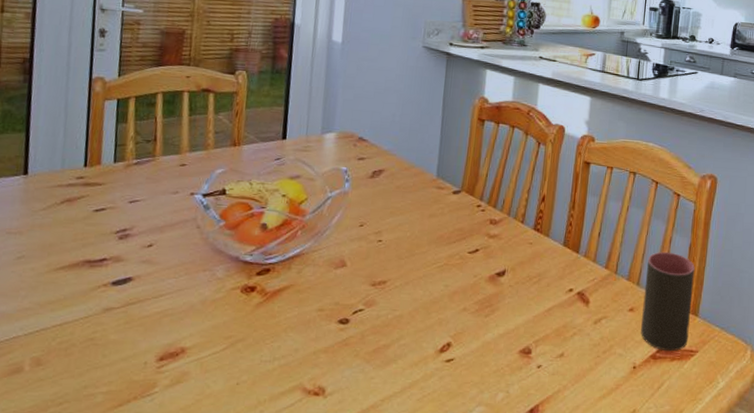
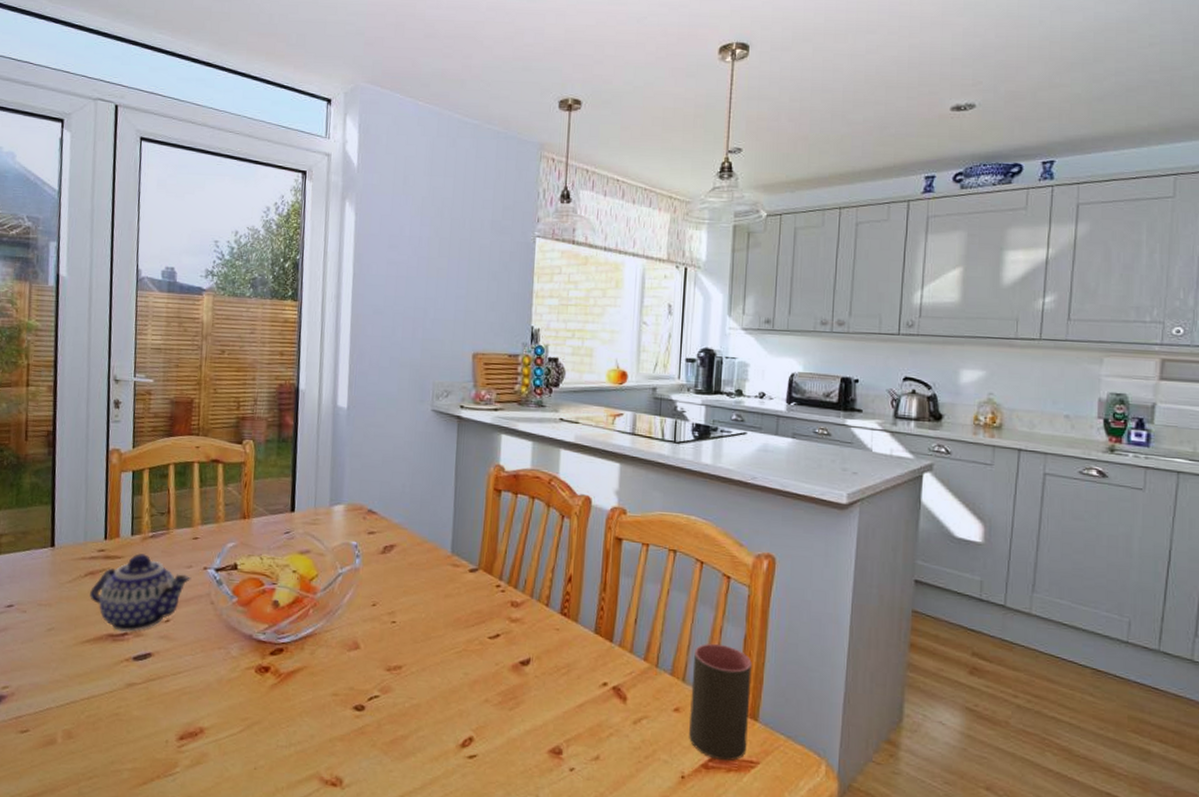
teapot: none [66,180,177,258] -> present [90,553,192,632]

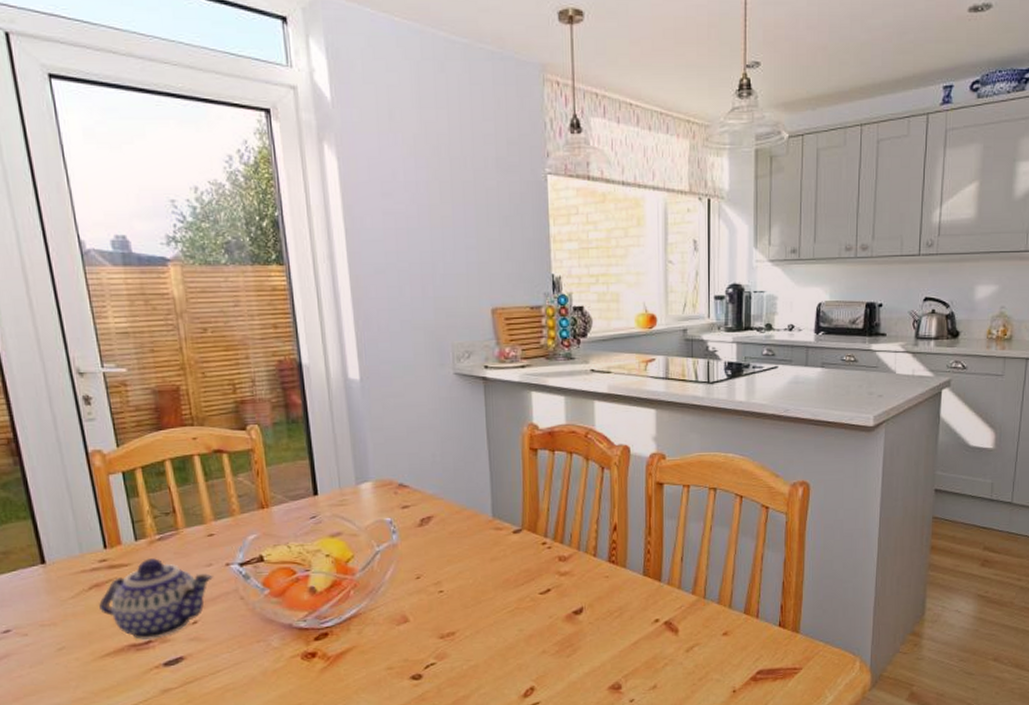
cup: present [689,643,752,761] -> none [738,569,792,672]

